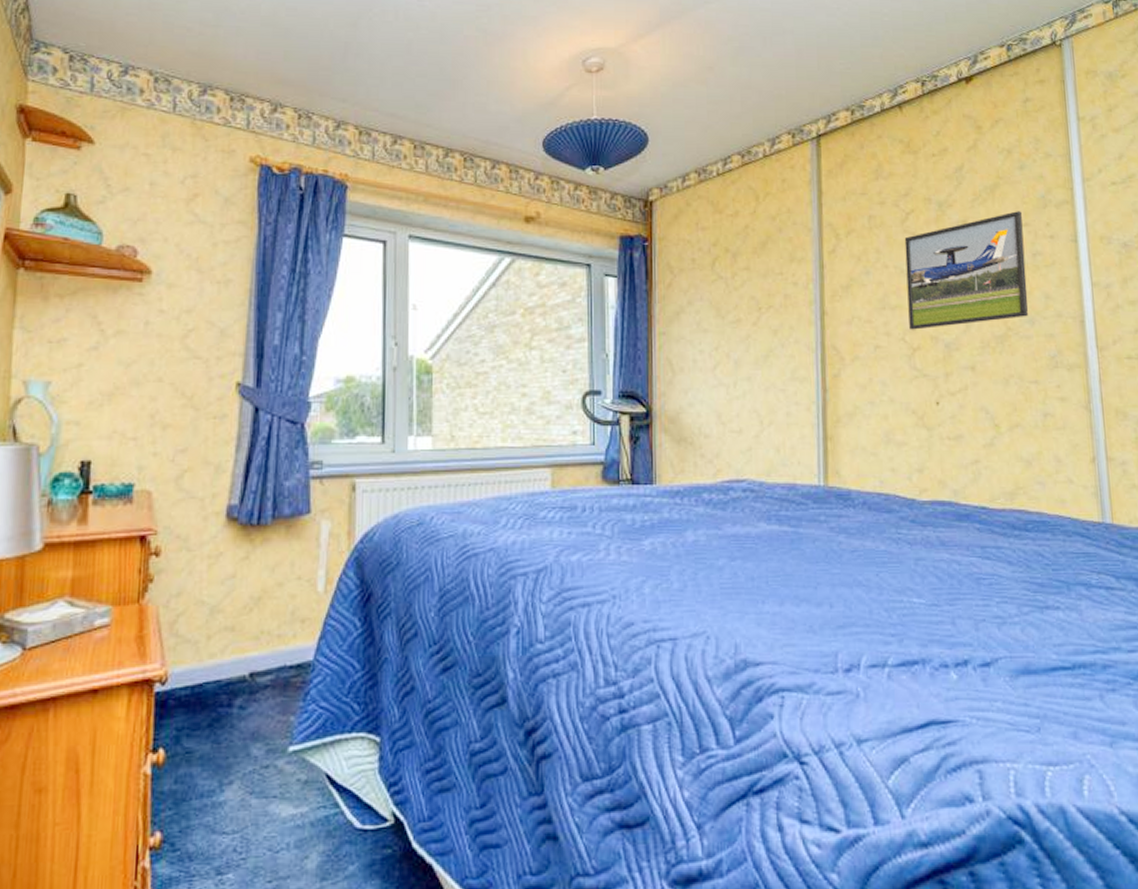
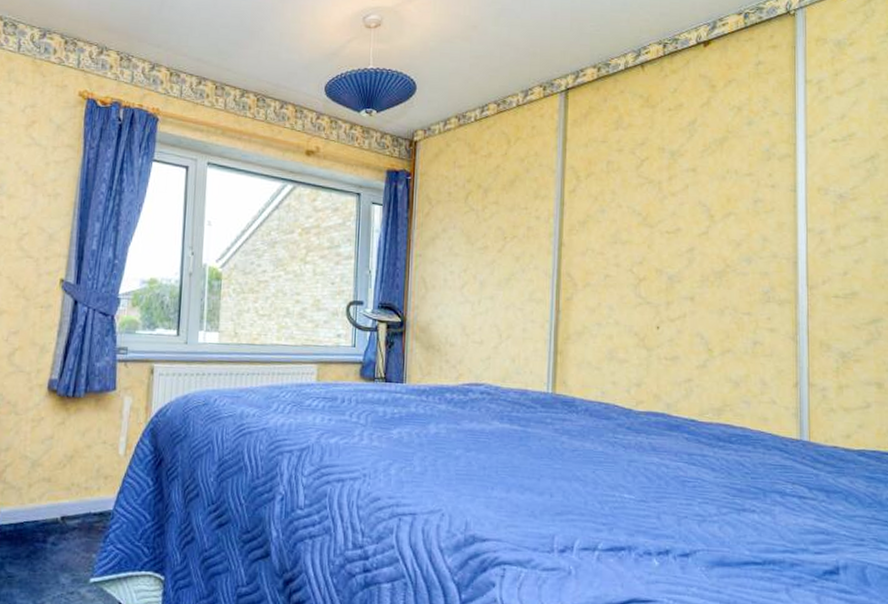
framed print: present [904,211,1029,330] -> none [637,162,747,263]

